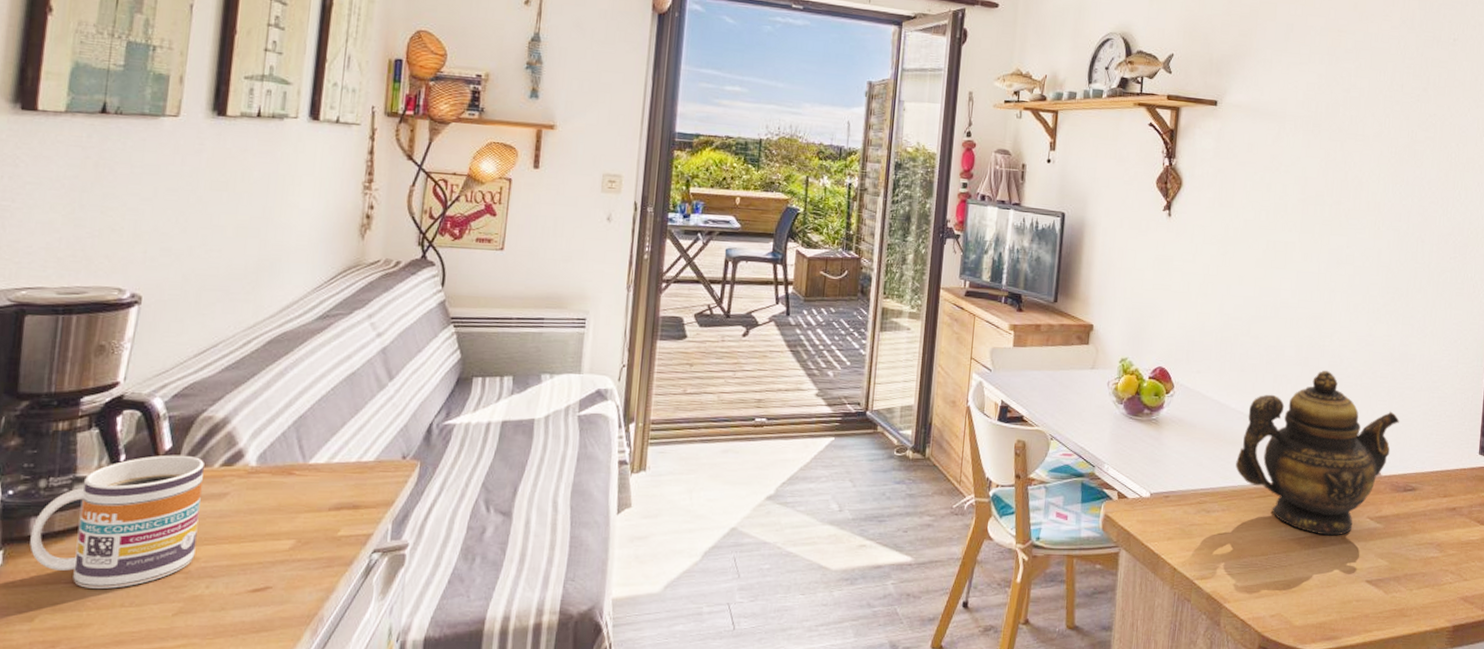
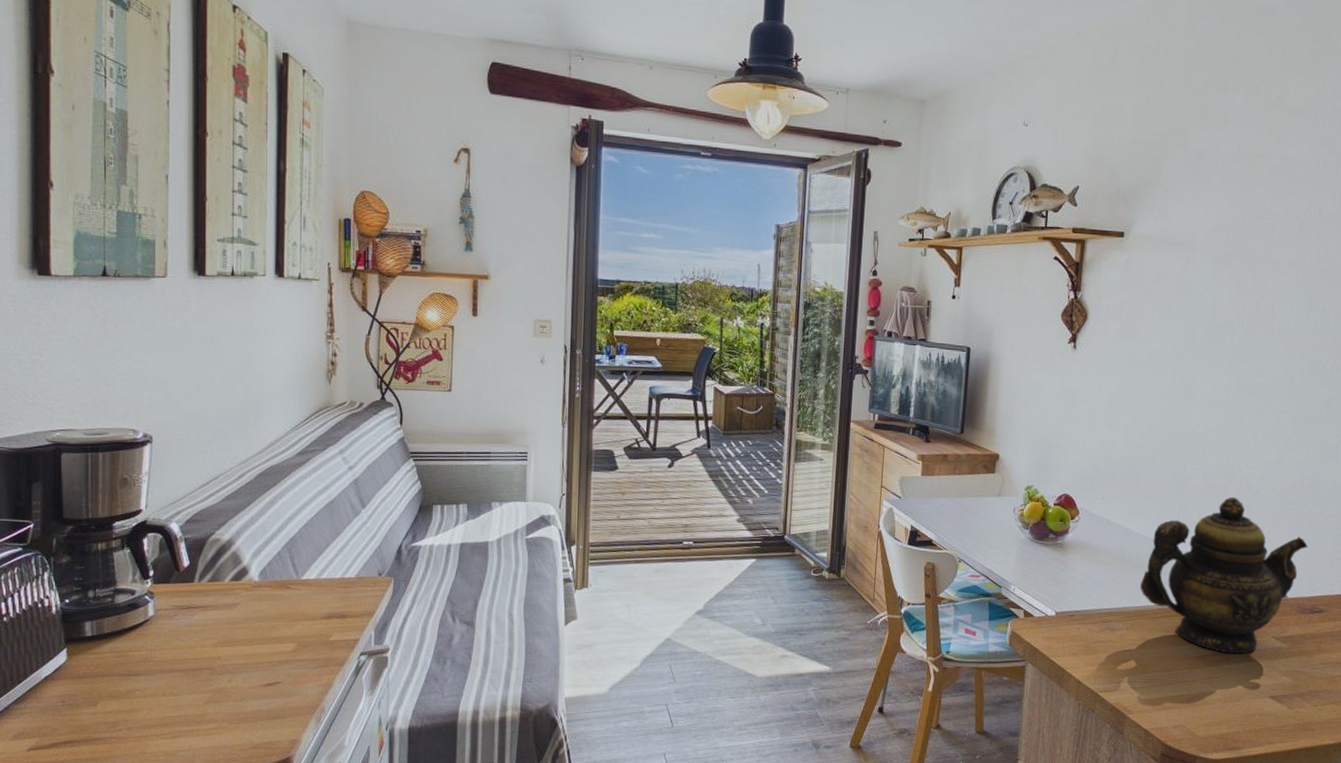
mug: present [30,455,204,589] -> none [87,571,217,681]

